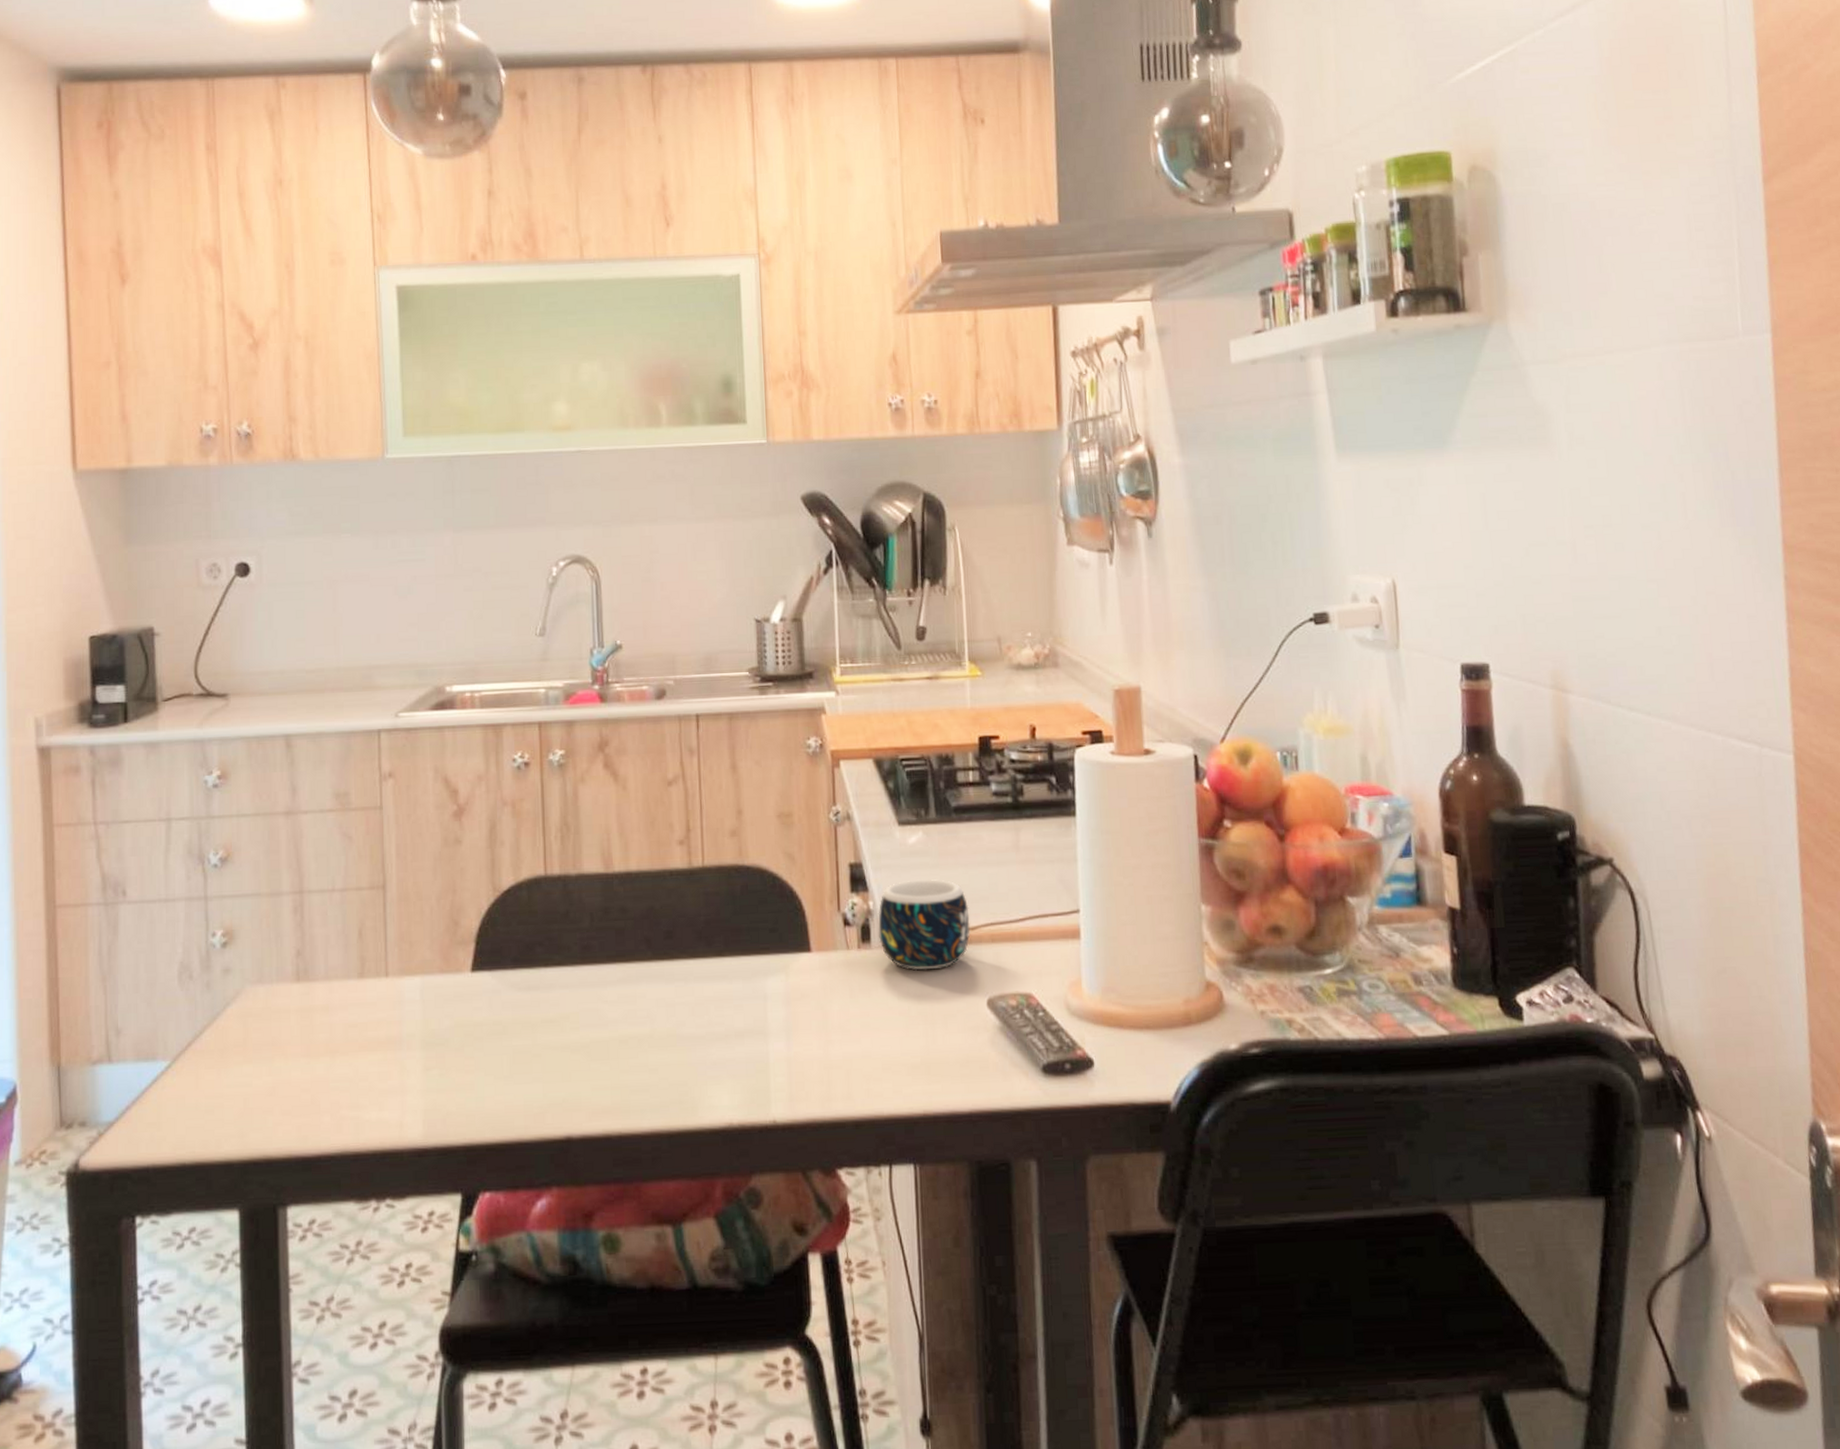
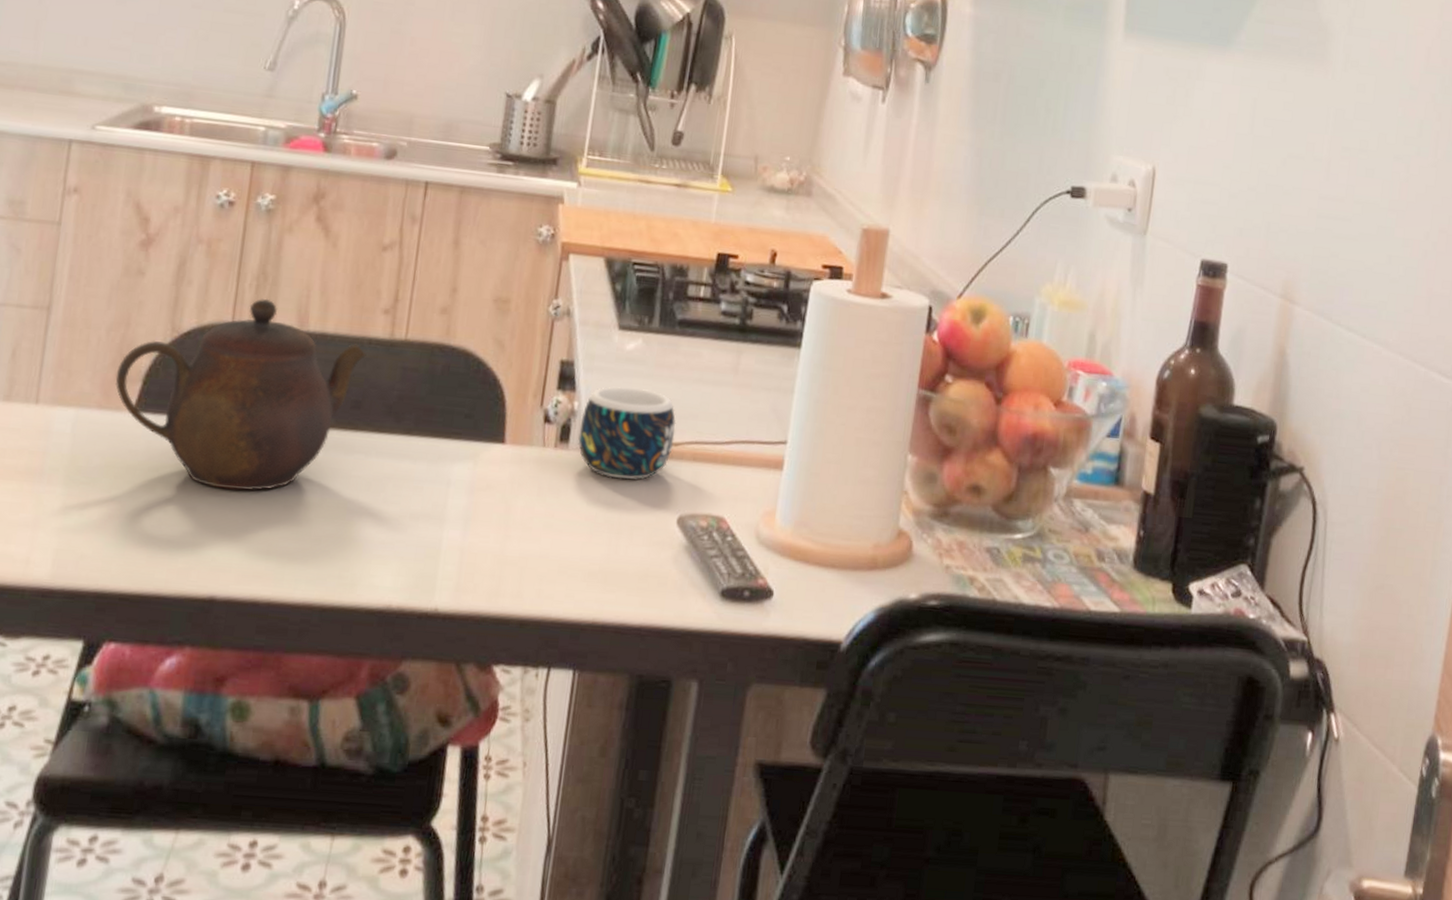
teapot: none [451,847,670,1033] -> present [115,298,367,491]

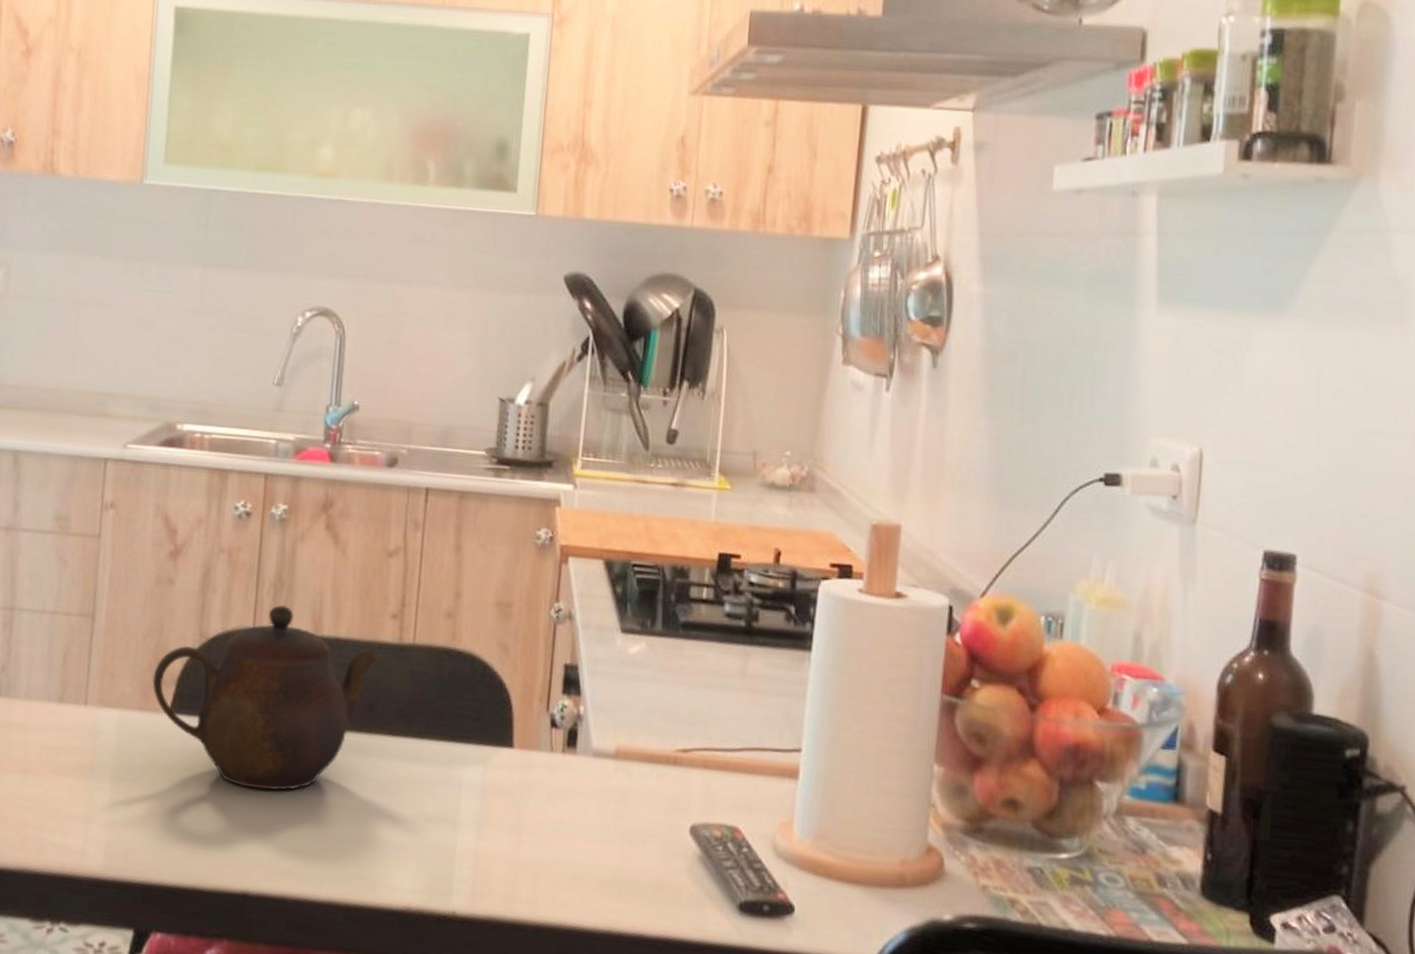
mug: present [578,386,676,480] -> none [585,690,684,786]

